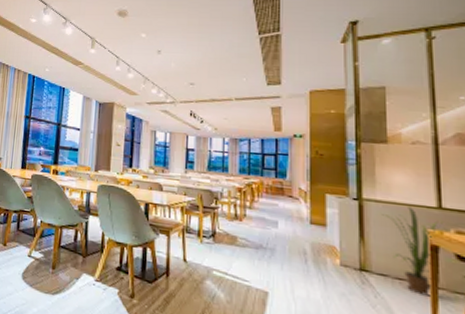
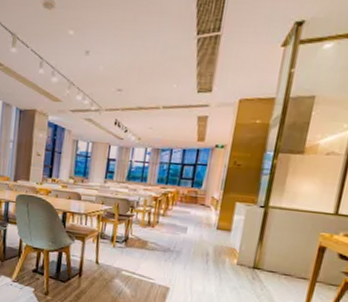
house plant: present [382,206,445,297] -> none [283,212,337,288]

